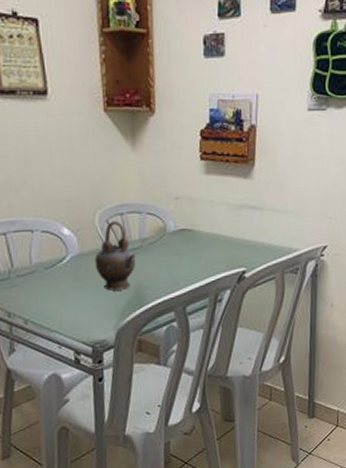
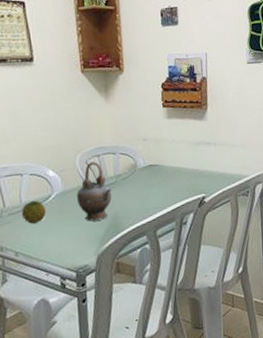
fruit: none [32,262,60,289] -> present [22,200,47,224]

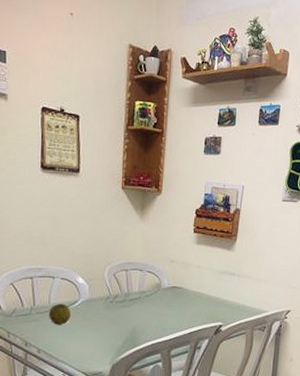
teapot: present [76,161,112,222] -> none [100,275,134,332]

